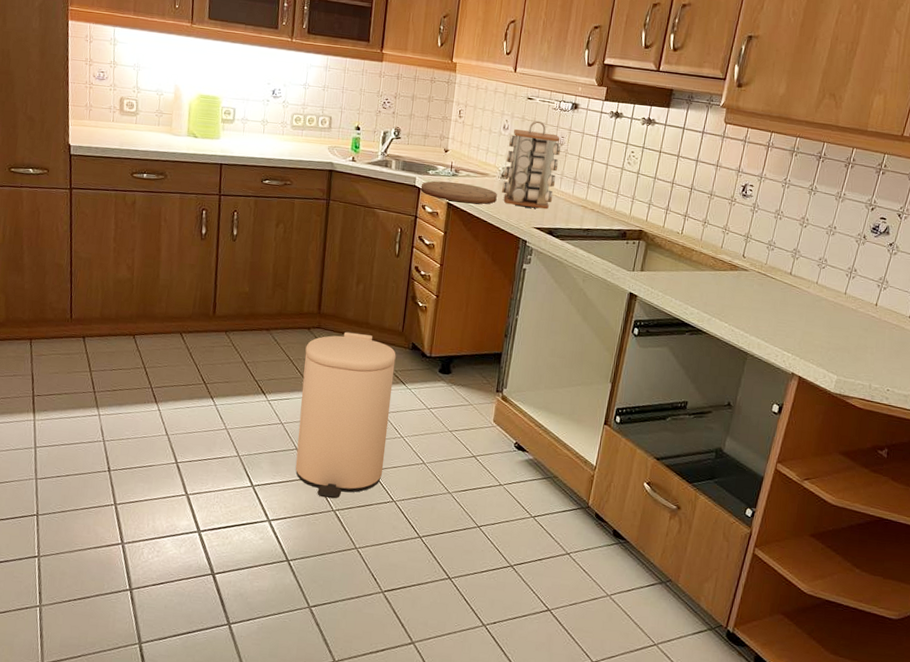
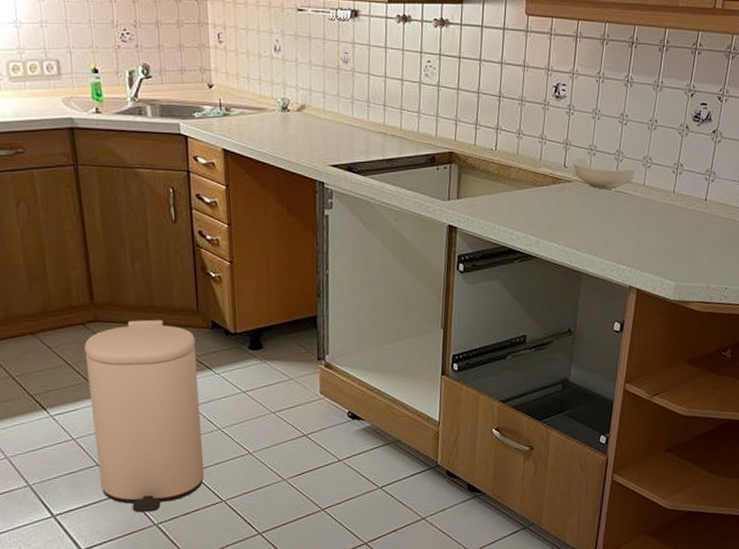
cutting board: present [420,181,497,205] -> none [187,123,281,147]
spice rack: present [502,120,561,210] -> none [283,36,347,143]
bowl: none [750,250,812,283] -> present [571,157,638,190]

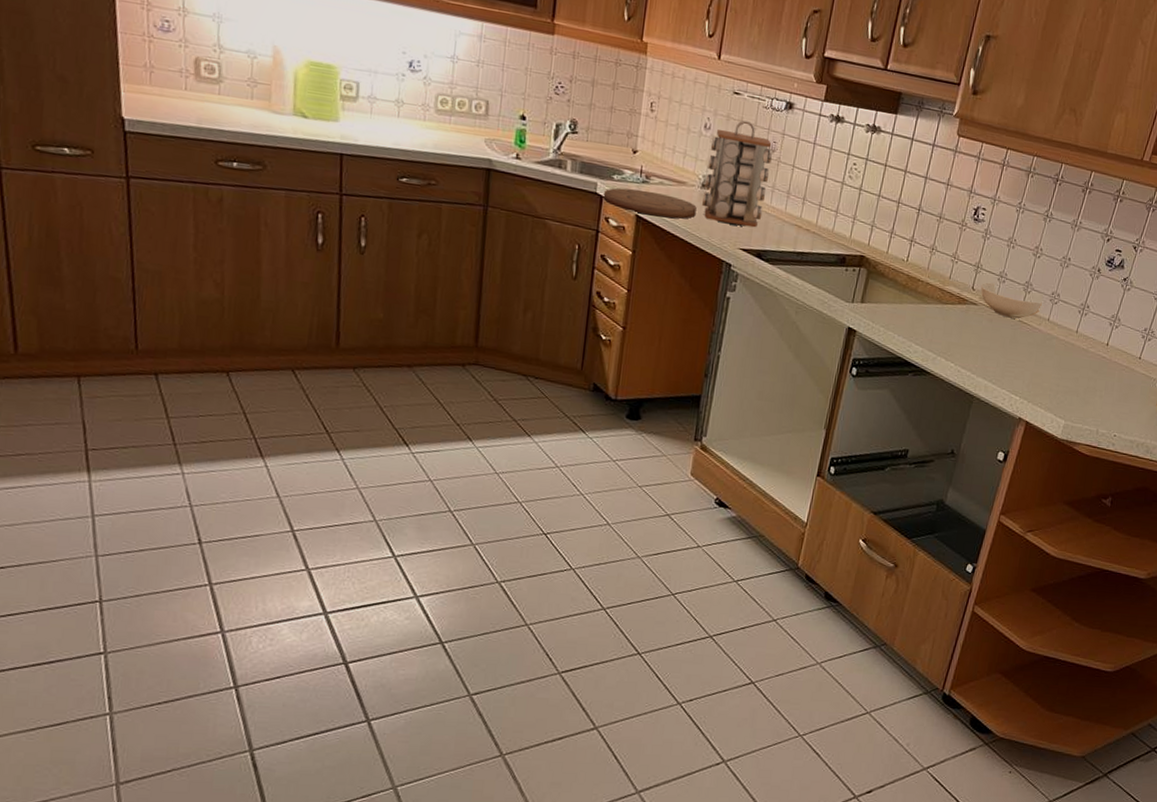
pedal bin: present [84,319,205,513] -> none [448,369,574,569]
cutting board: none [187,123,281,147] -> present [603,187,697,219]
spice rack: none [283,36,347,143] -> present [702,120,773,228]

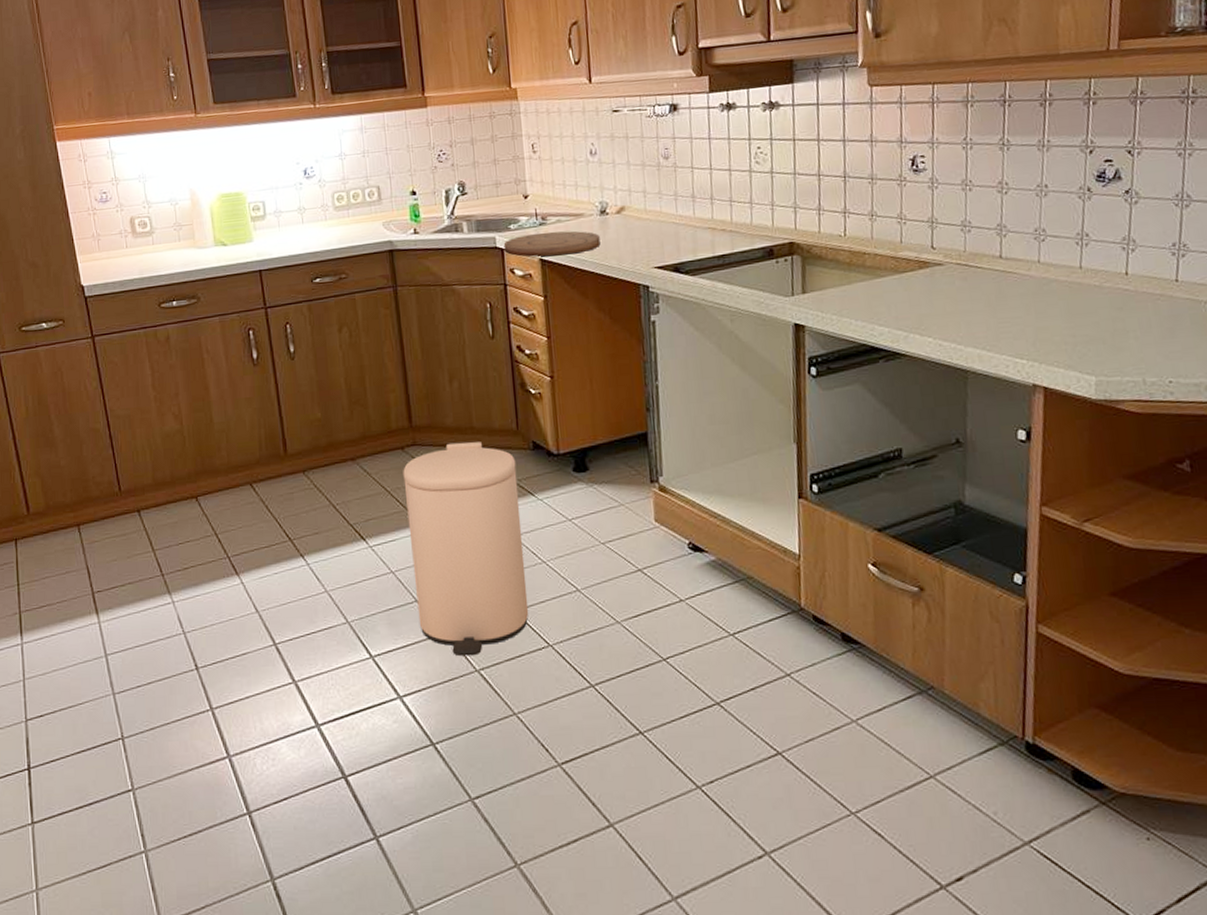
pedal bin: none [448,369,574,569] -> present [403,442,529,657]
spice rack: present [702,120,773,228] -> none [600,135,671,246]
bowl: present [980,282,1044,319] -> none [940,235,1029,271]

